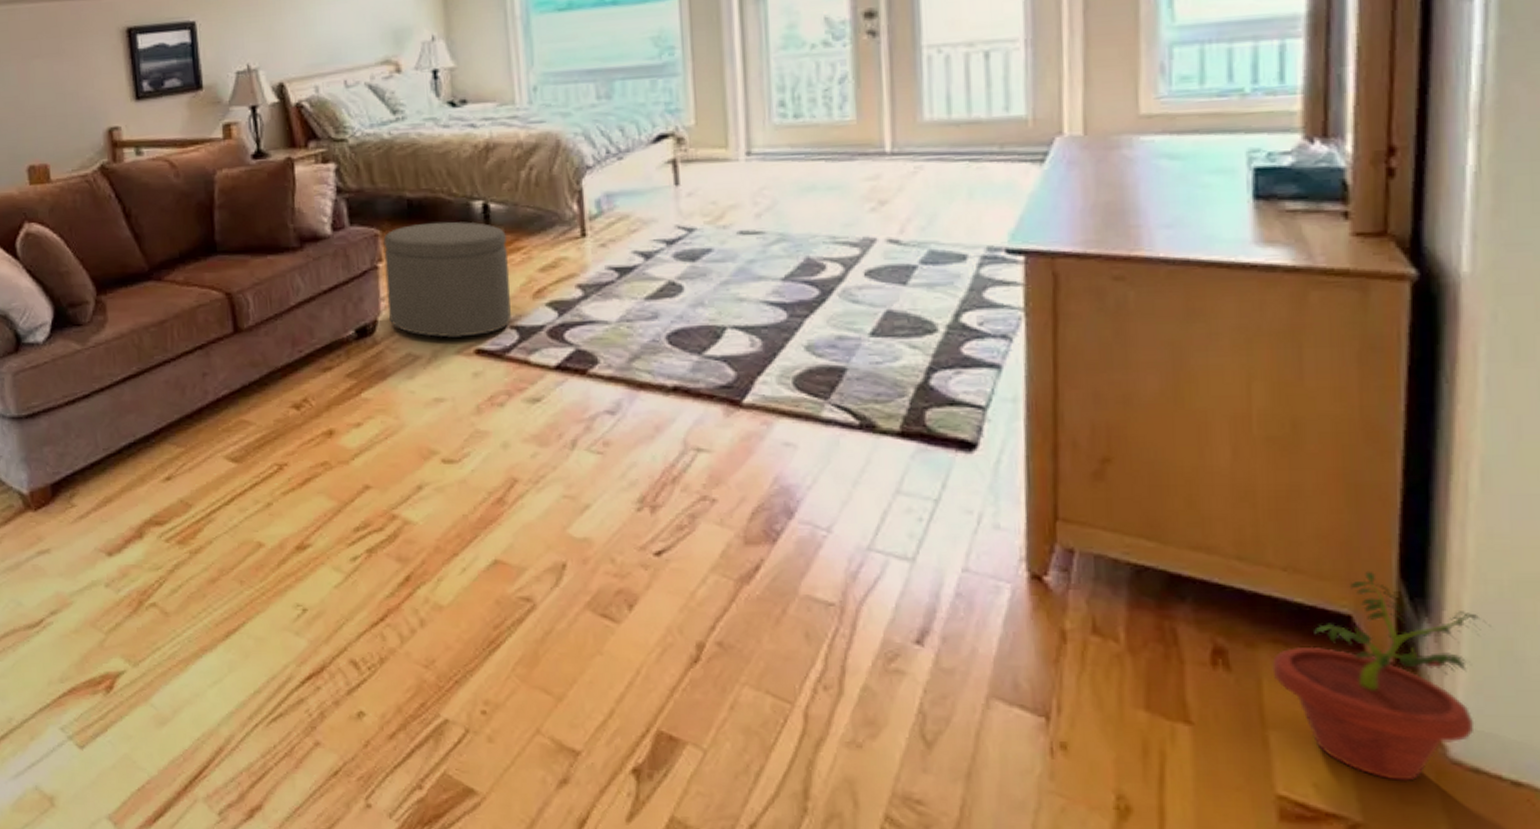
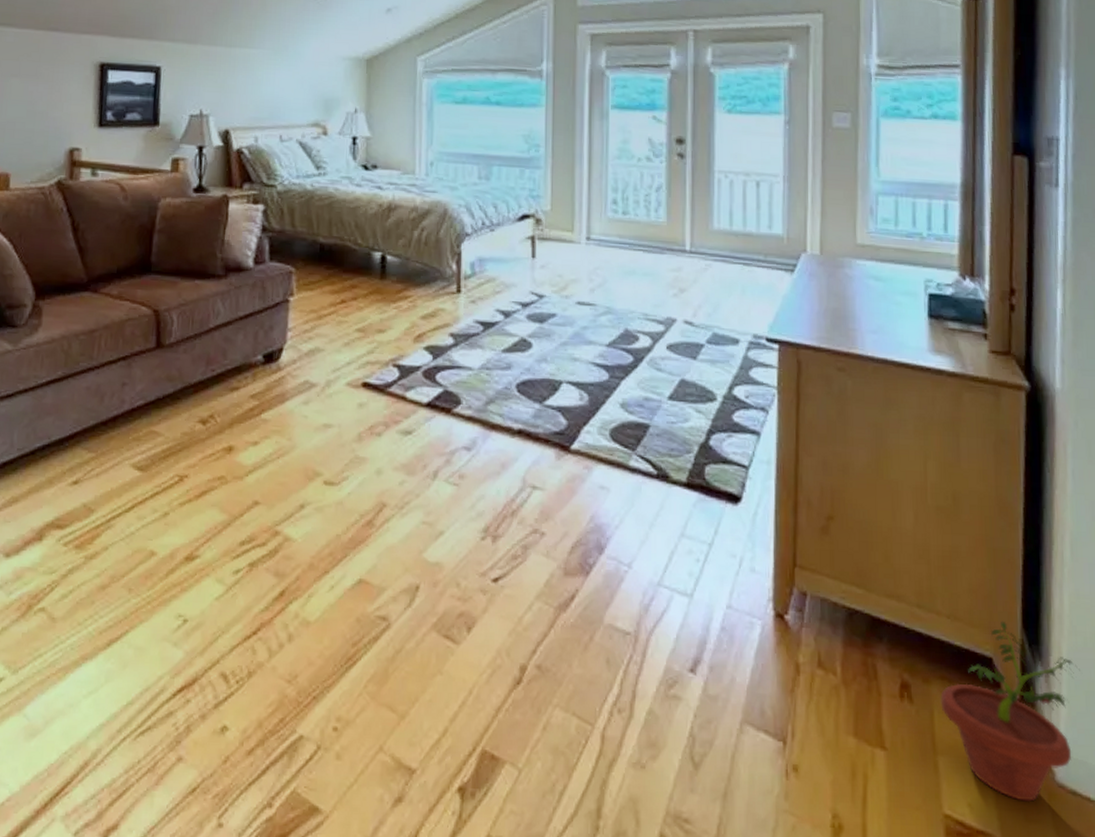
ottoman: present [383,221,511,339] -> none [293,266,397,371]

